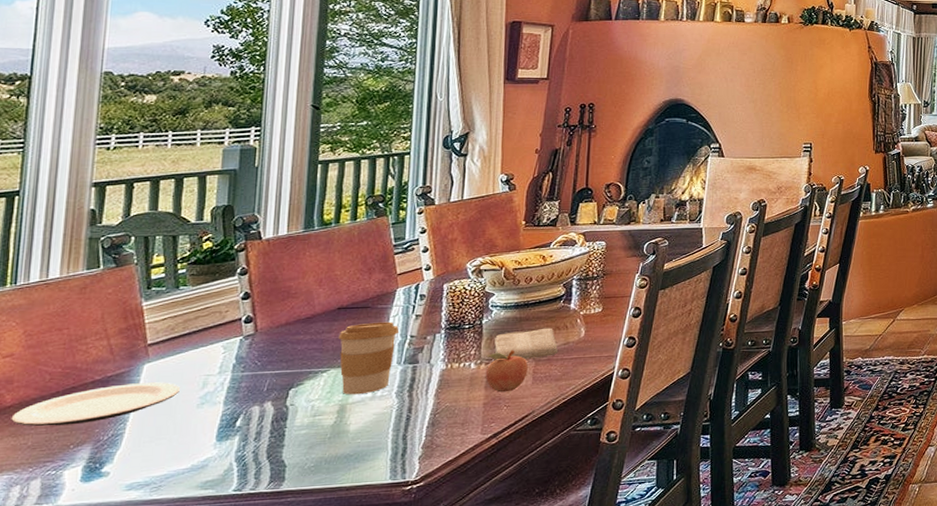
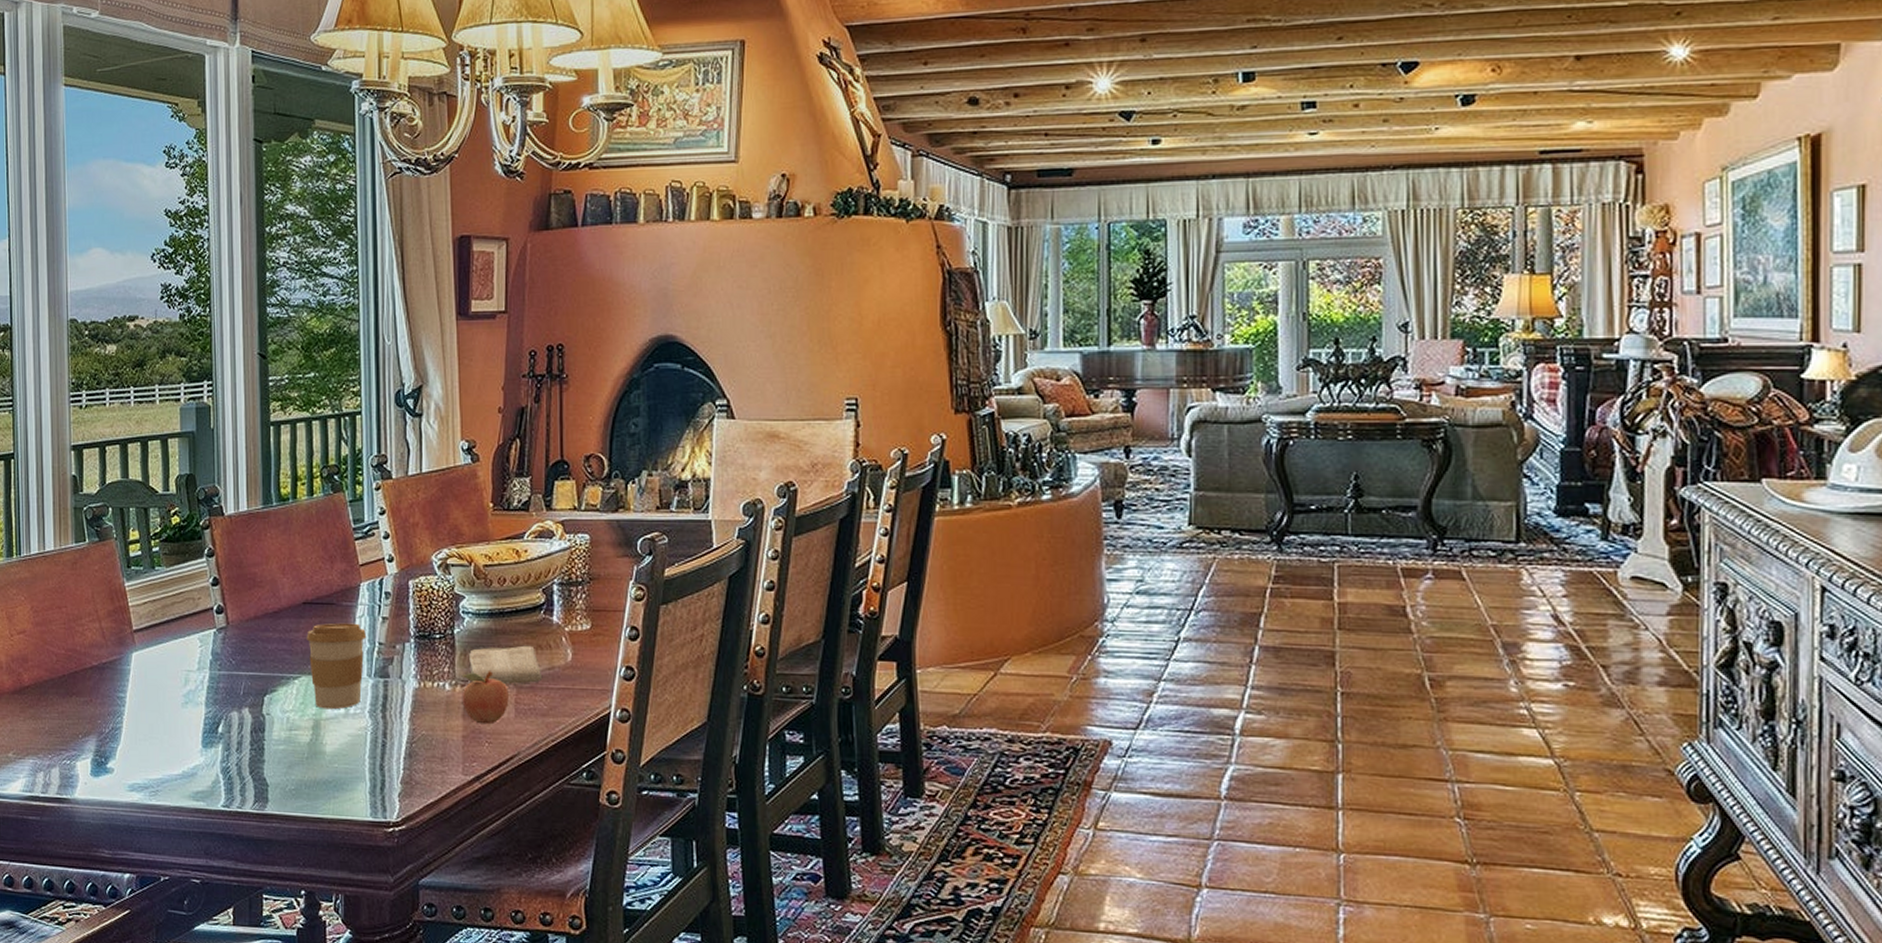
plate: present [11,382,180,426] -> none [30,673,165,713]

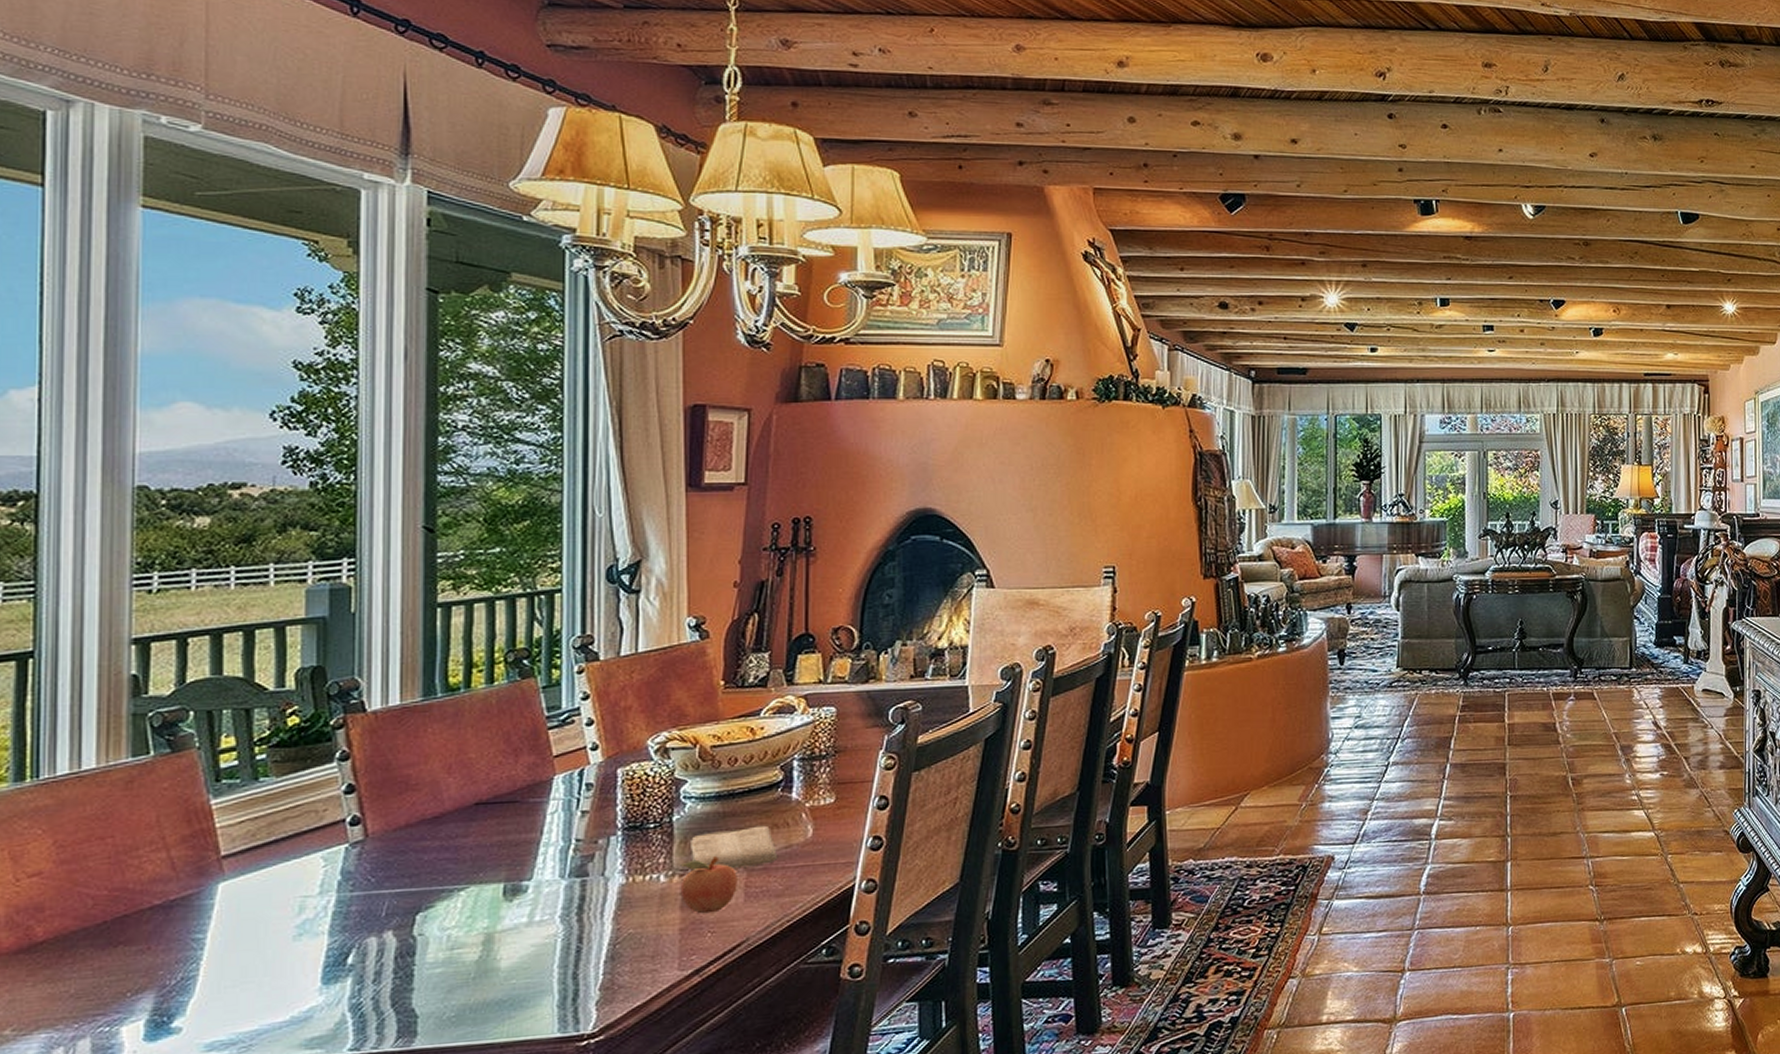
coffee cup: present [306,622,366,710] -> none [478,820,559,921]

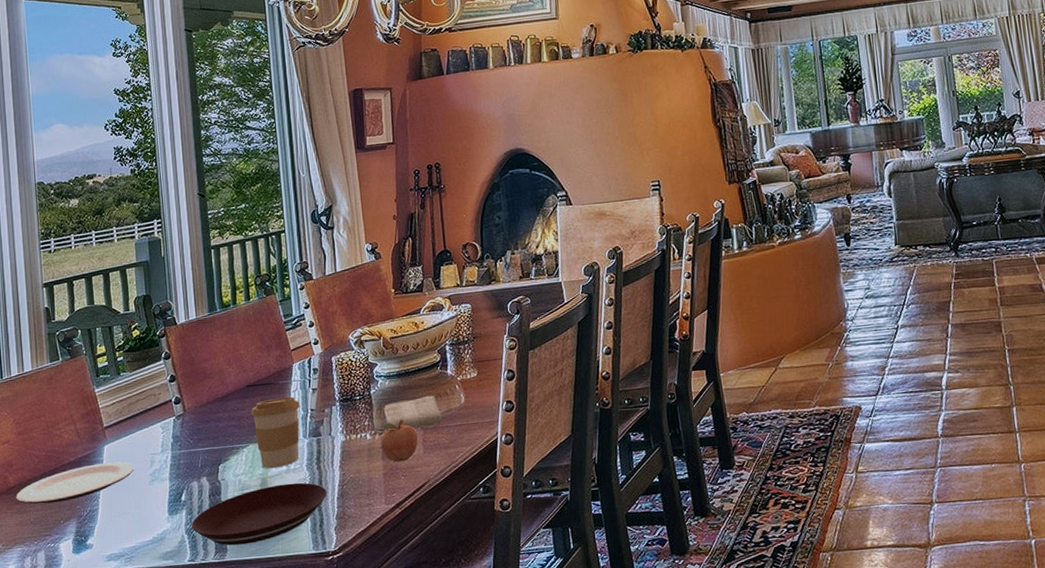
plate: none [45,906,268,968] -> present [15,461,134,504]
plate: none [359,940,589,1028] -> present [191,482,327,546]
coffee cup: none [478,820,559,921] -> present [251,396,300,469]

